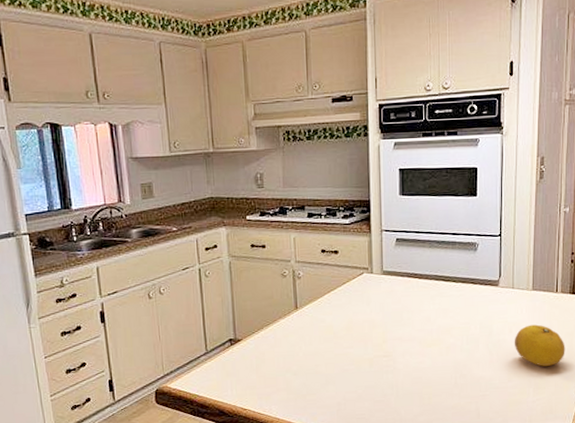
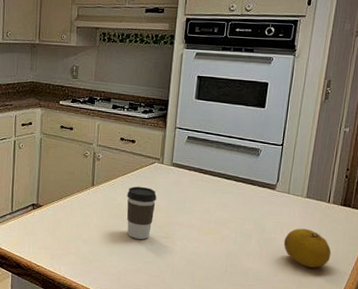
coffee cup: none [336,302,370,363] -> present [126,186,157,240]

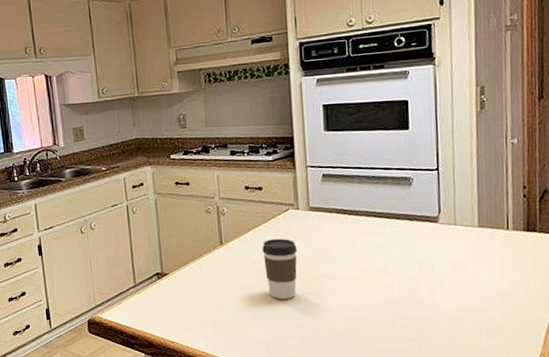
fruit: present [283,228,332,268] -> none [459,264,522,310]

